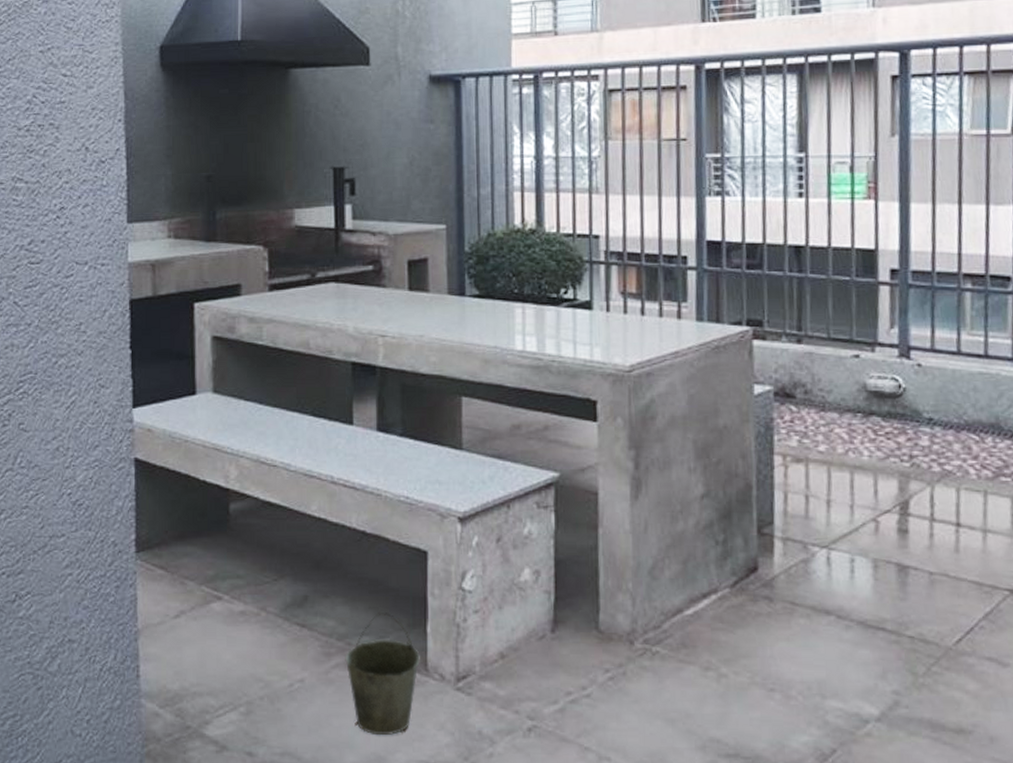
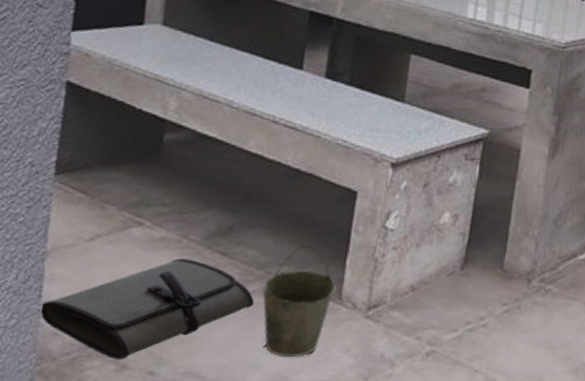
tool roll: none [139,632,340,740] -> present [39,258,255,359]

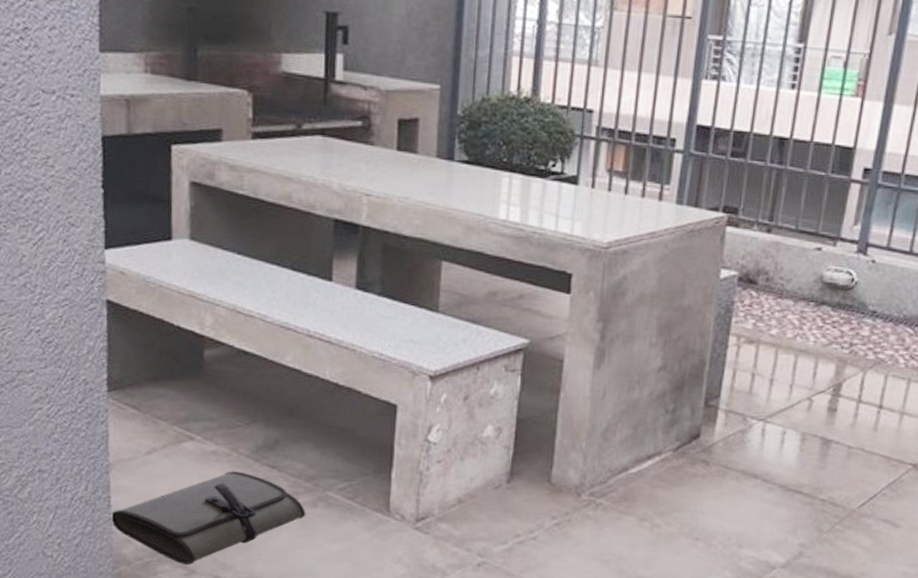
bucket: present [262,244,336,357] -> none [312,457,383,565]

